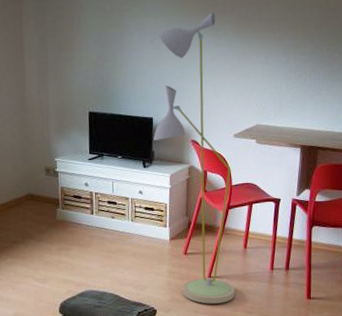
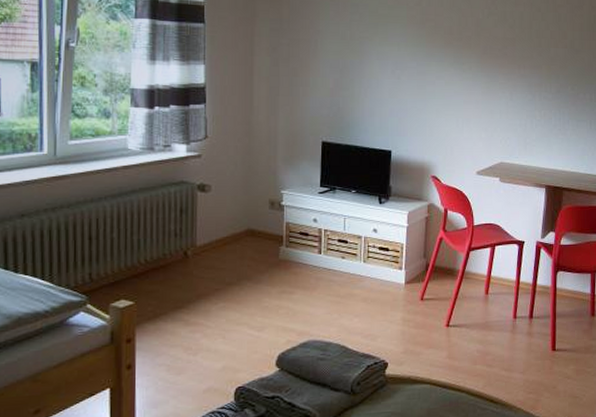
floor lamp: present [154,11,235,304] -> none [391,44,475,356]

